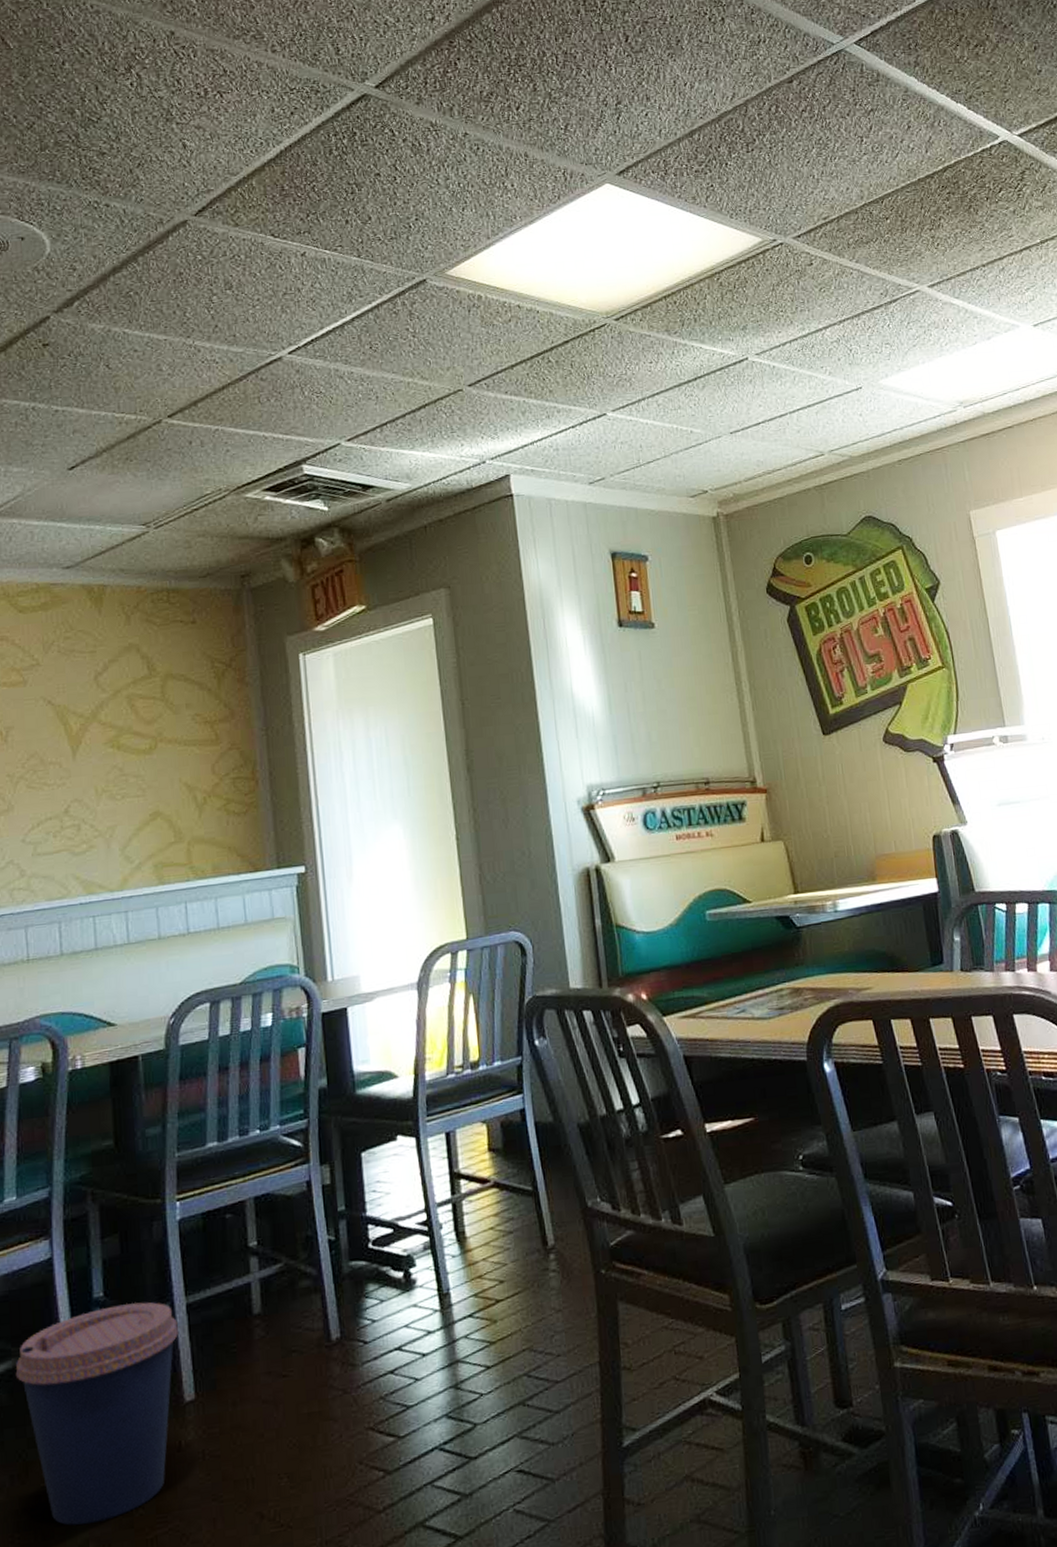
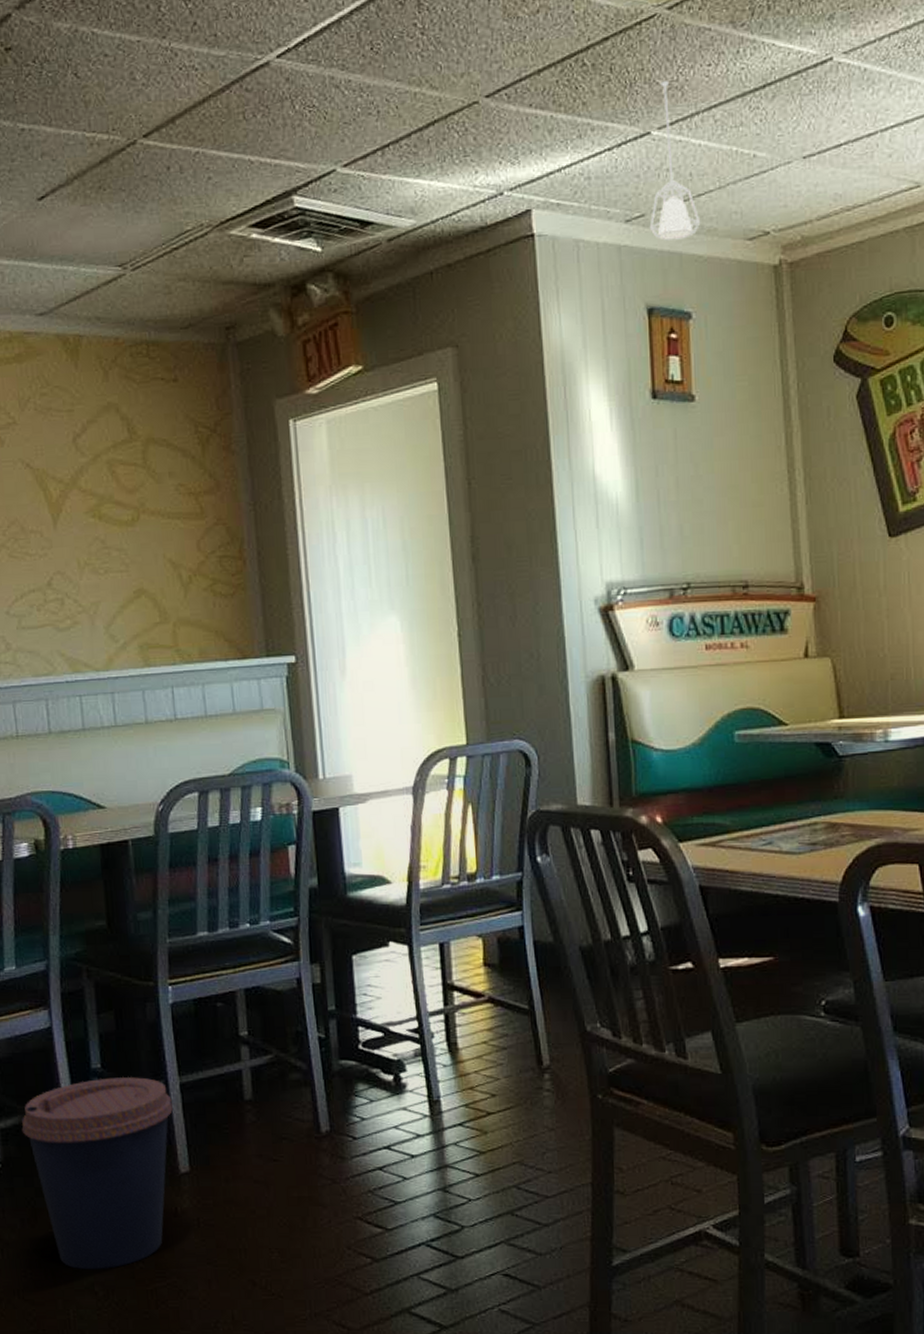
pendant lamp: none [609,374,651,499] -> present [649,81,701,241]

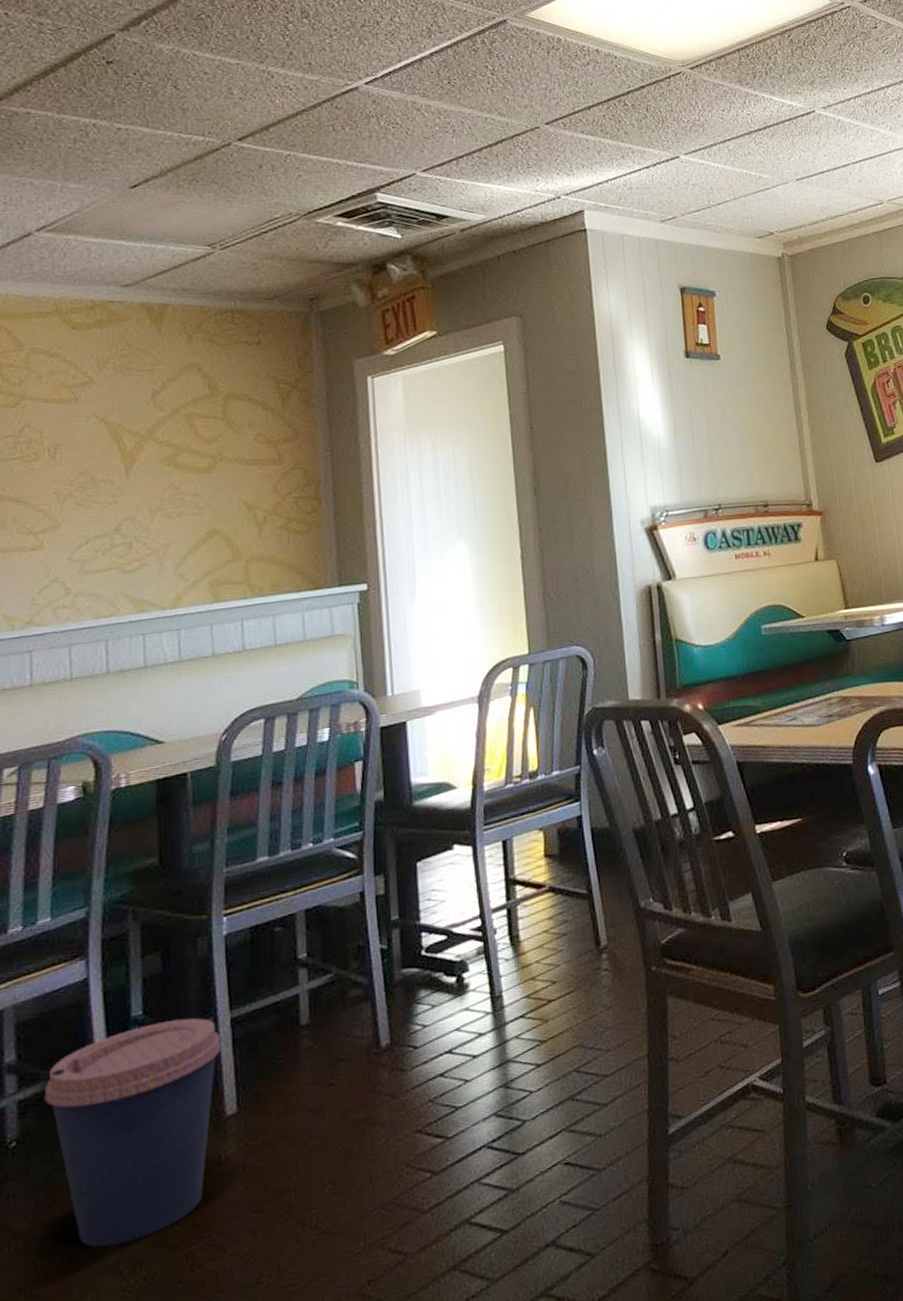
pendant lamp: present [649,81,701,241] -> none [680,120,721,237]

